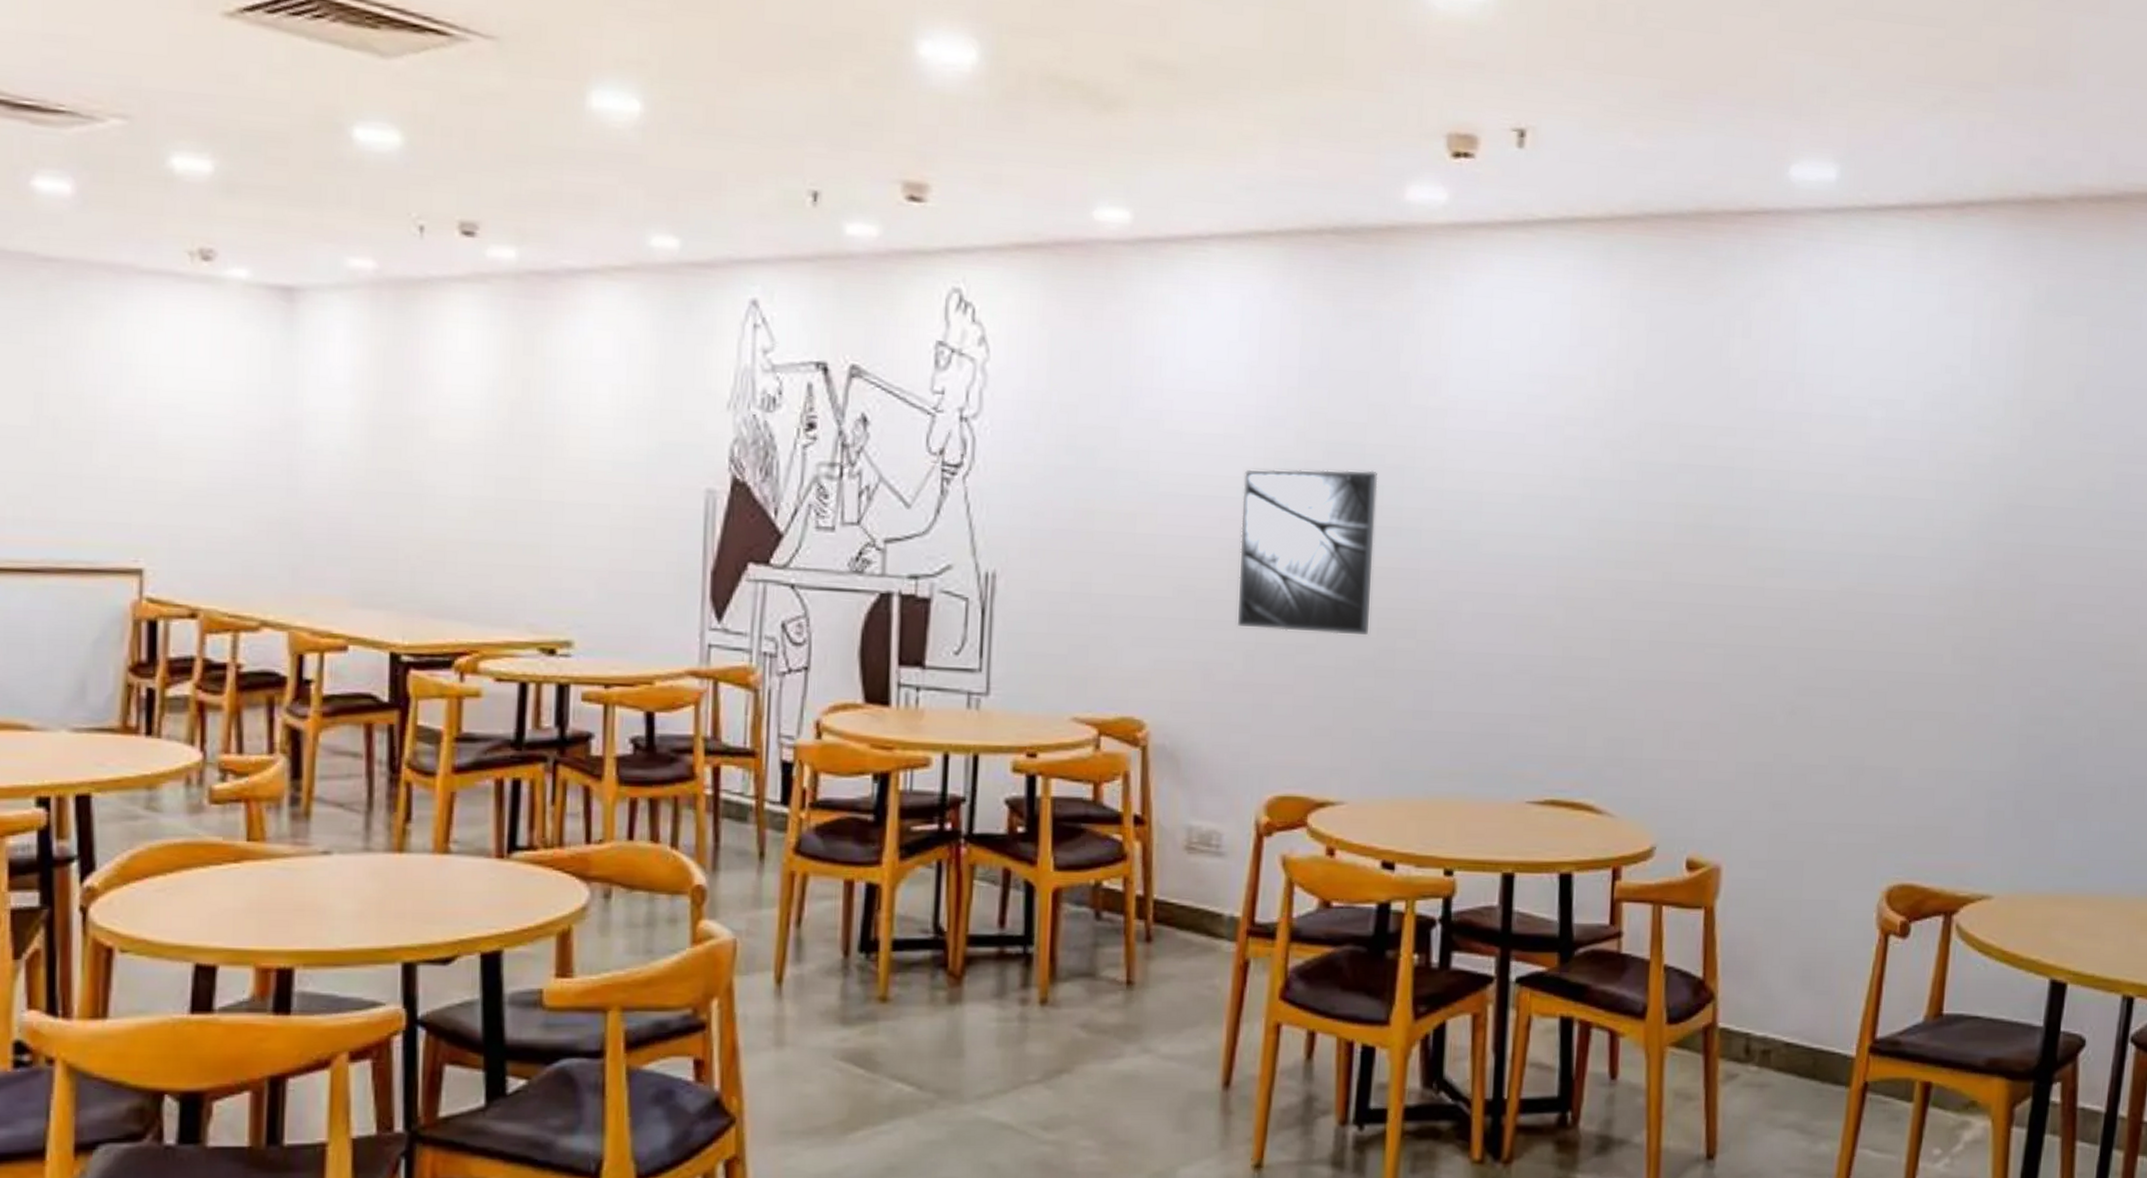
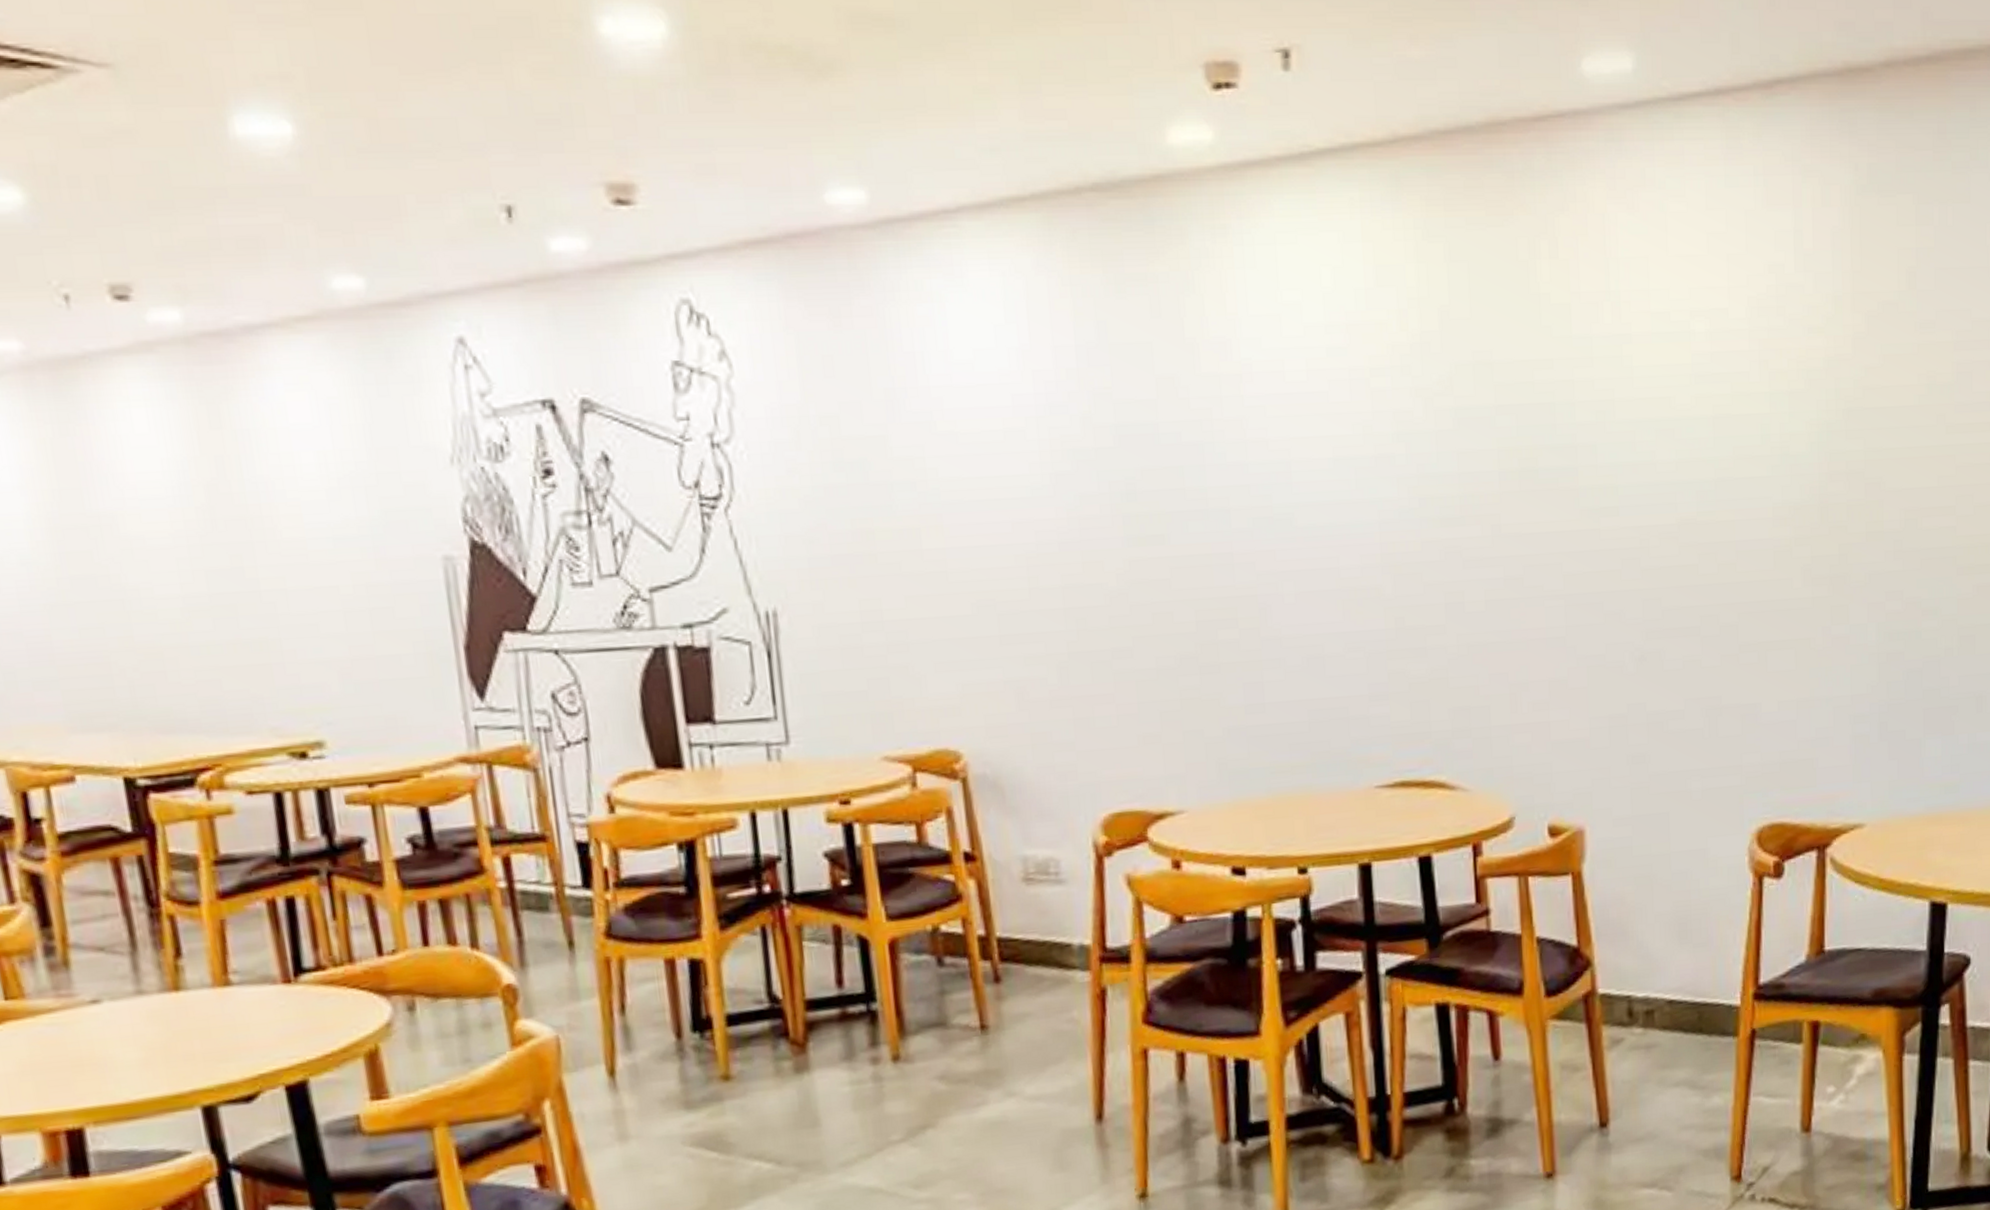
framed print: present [1238,469,1377,636] -> none [1032,451,1187,637]

